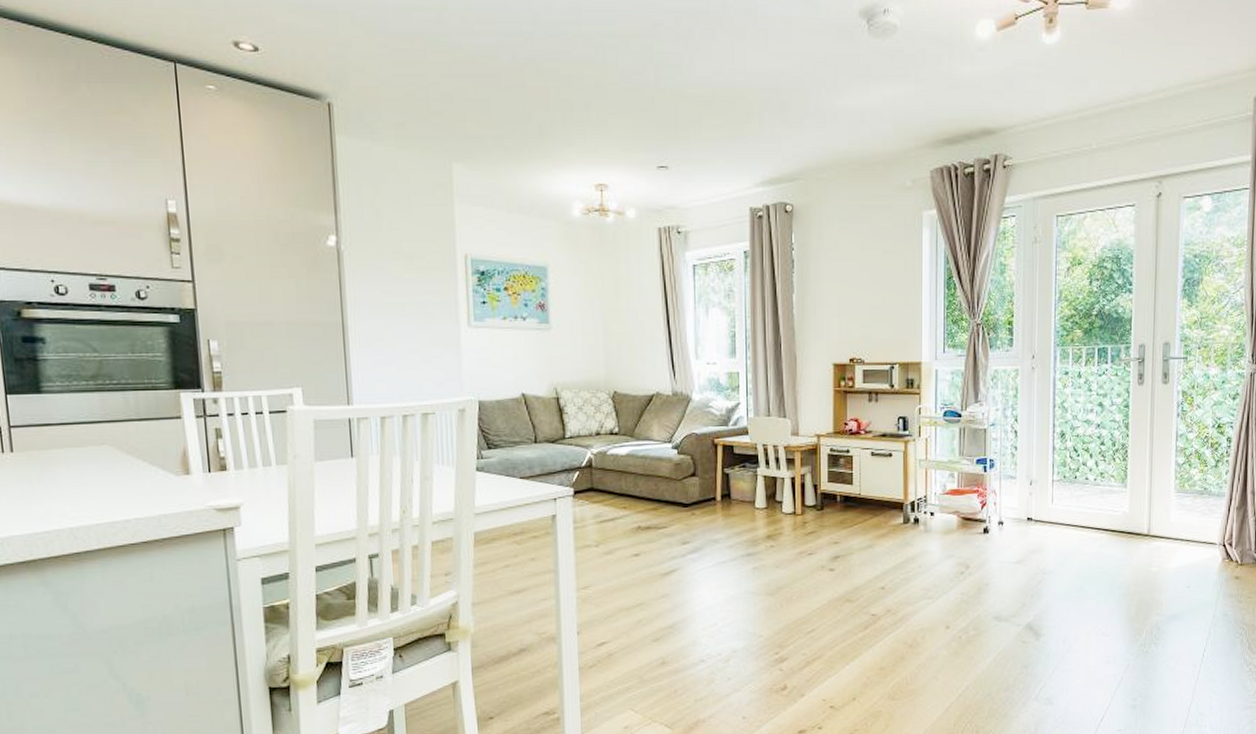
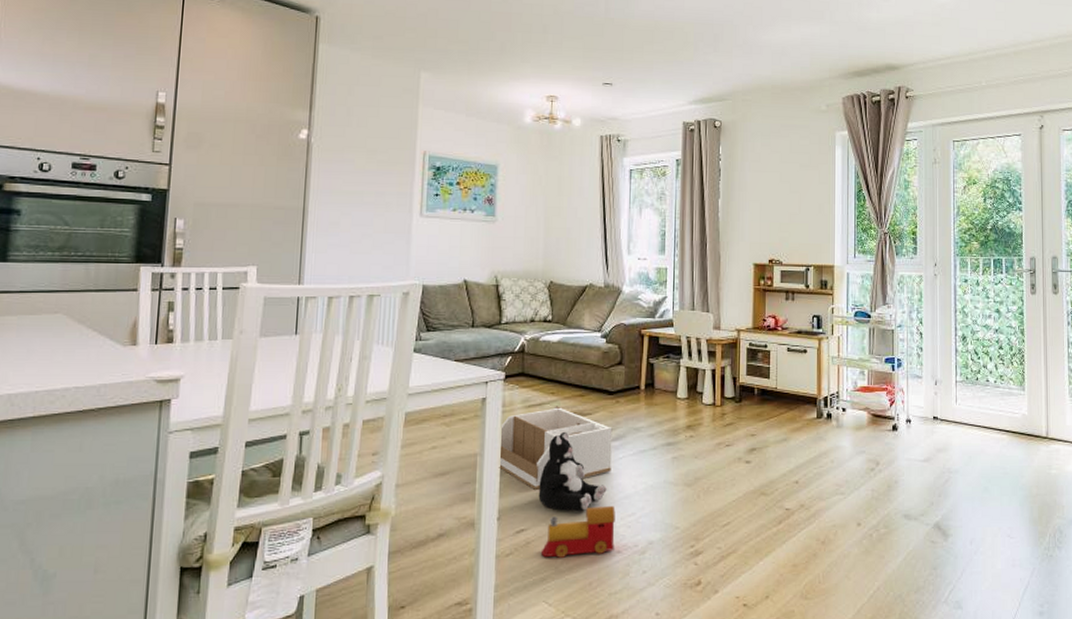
storage bin: none [573,520,690,605] -> present [499,406,613,491]
plush toy: none [617,545,687,624] -> present [538,431,607,512]
toy train: none [623,617,698,668] -> present [540,506,615,558]

